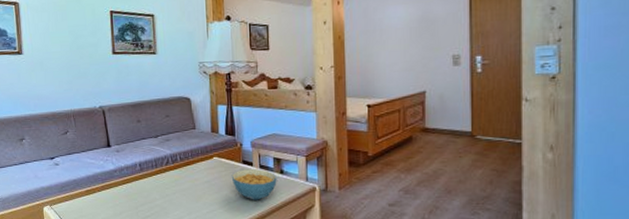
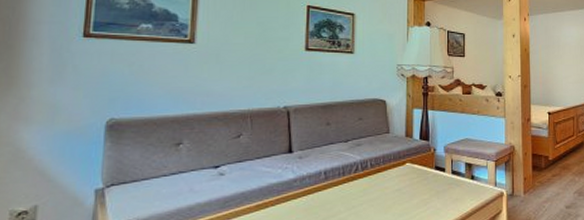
cereal bowl: present [231,169,277,200] -> none [423,175,468,209]

